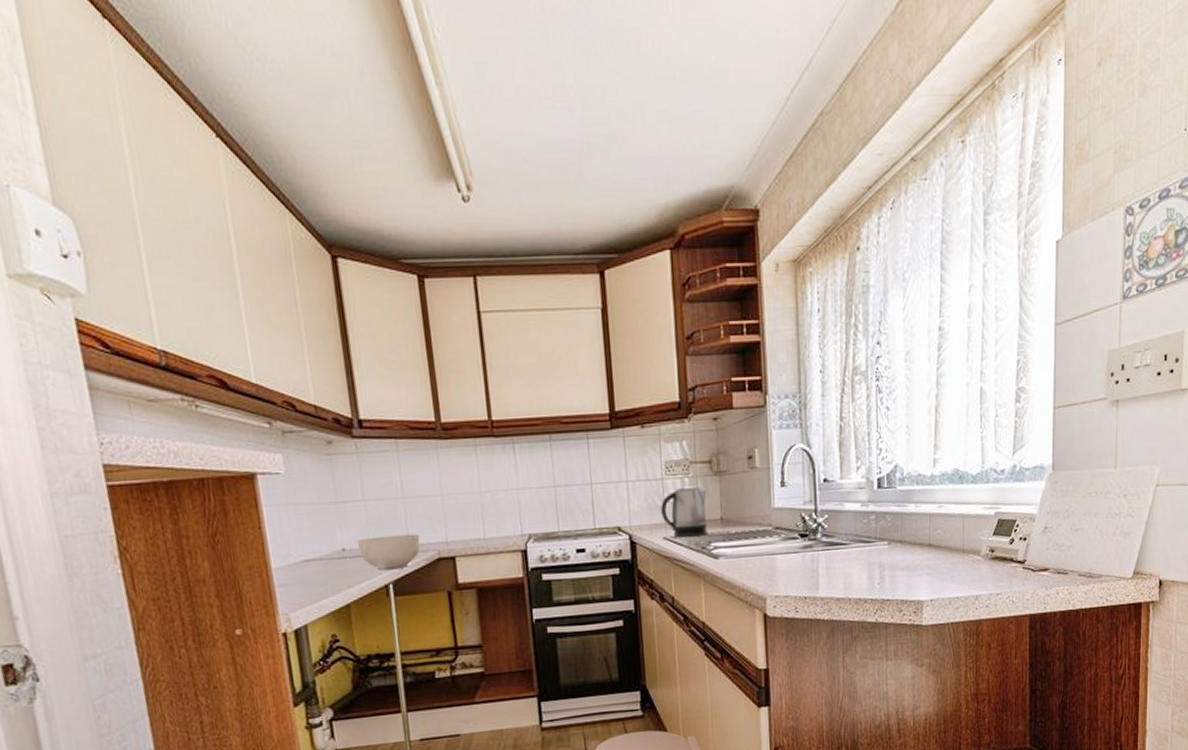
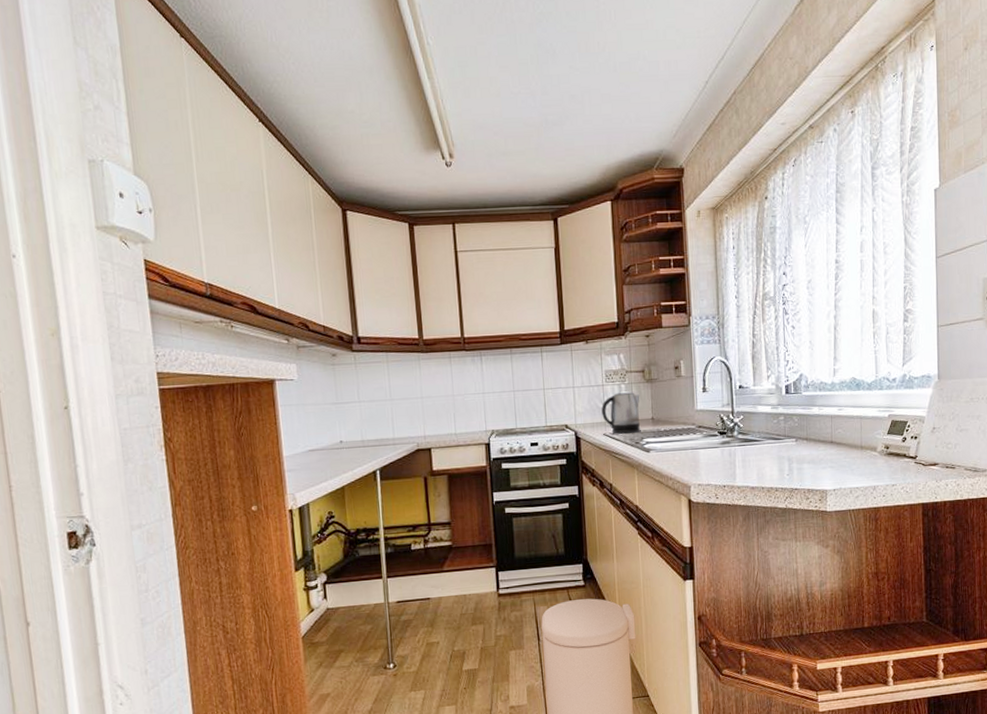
bowl: present [356,533,420,571] -> none [352,429,403,459]

